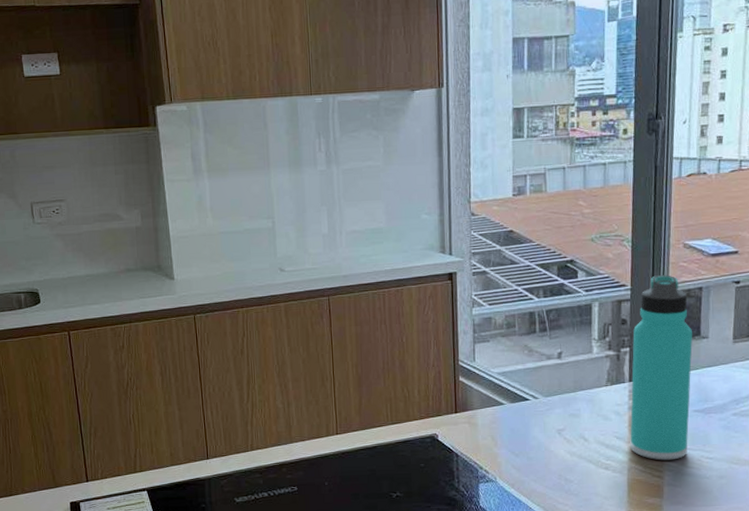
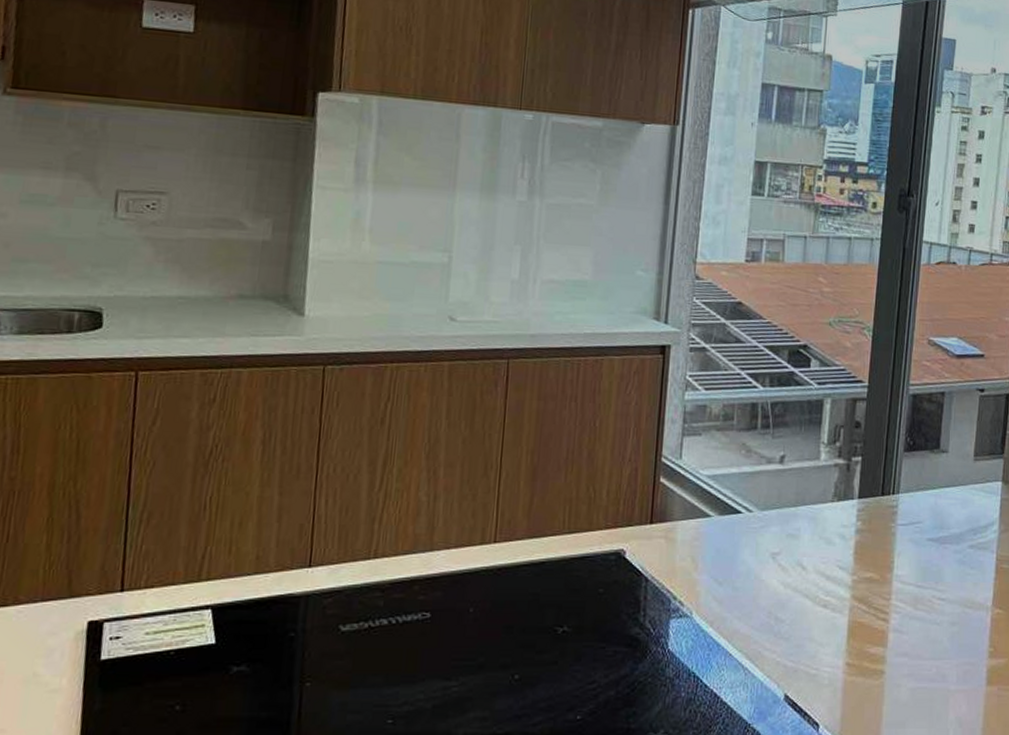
thermos bottle: present [630,275,693,461] -> none [854,373,931,600]

